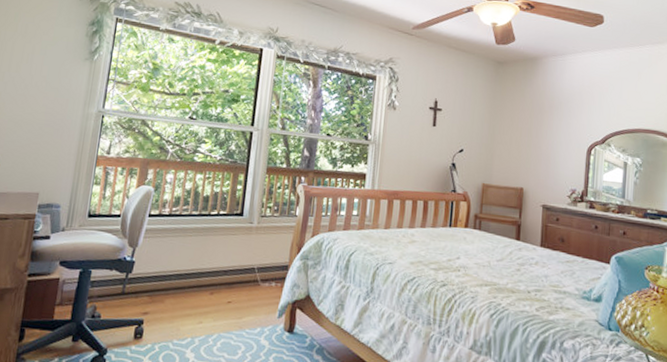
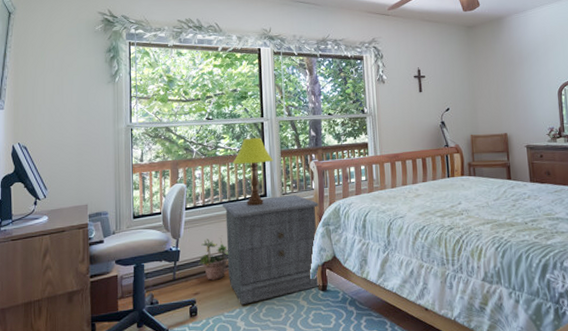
potted plant: none [153,252,189,302] -> present [198,235,228,280]
nightstand: none [185,215,301,334] -> present [222,194,320,304]
table lamp: none [211,146,257,225] -> present [233,137,273,206]

